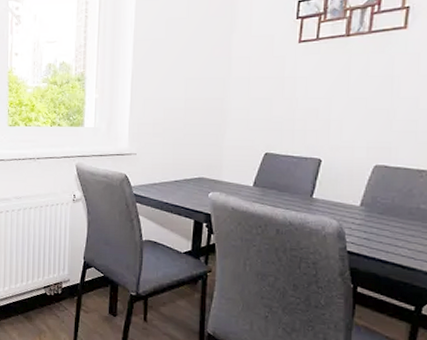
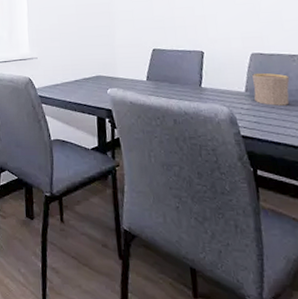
cup: none [369,186,413,224] -> present [252,72,290,106]

